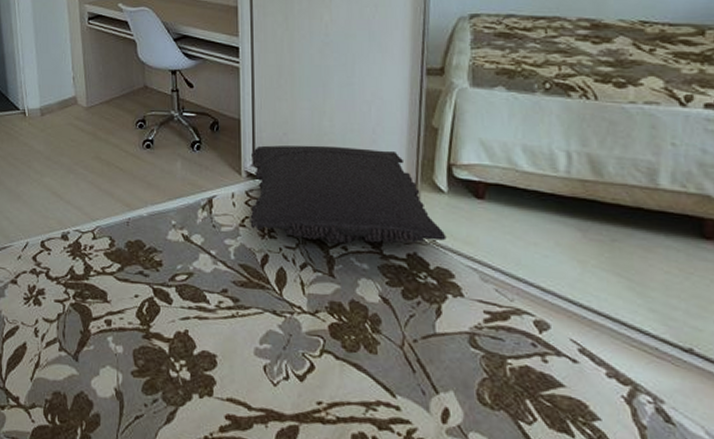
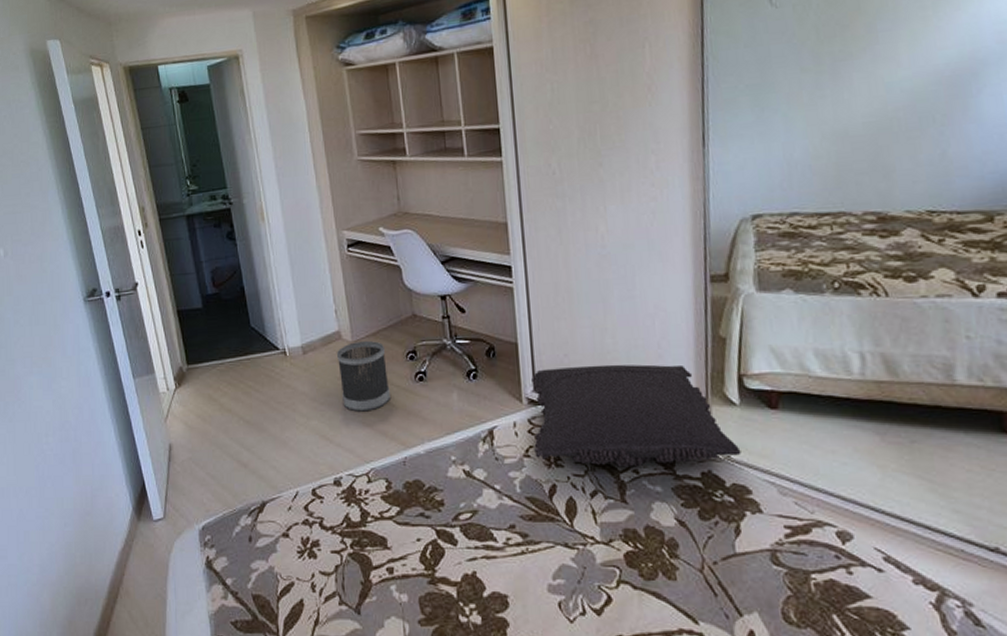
wastebasket: none [71,107,119,173] -> present [336,340,390,412]

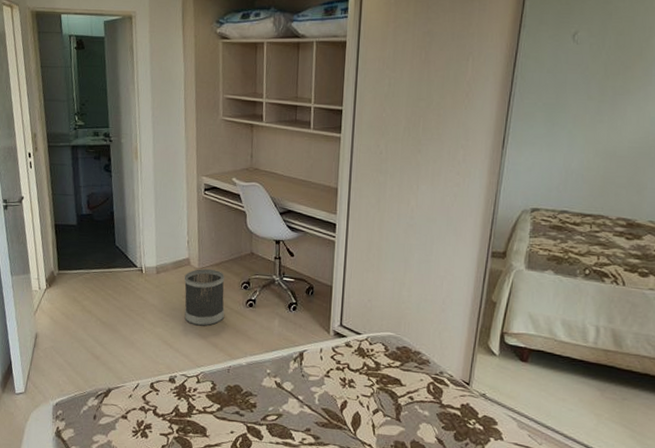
pillow: present [531,364,741,468] -> none [333,309,494,396]

